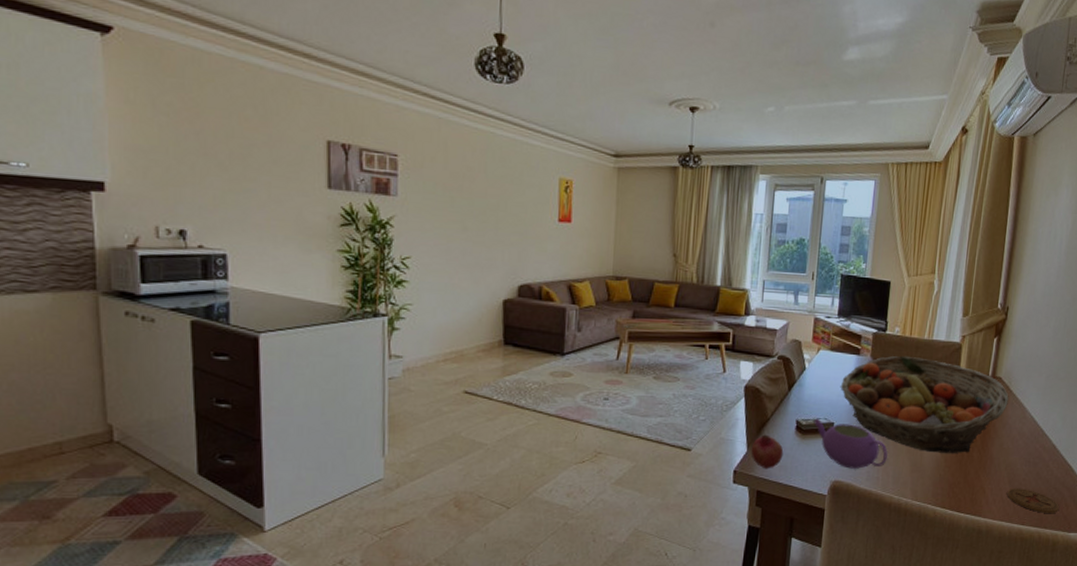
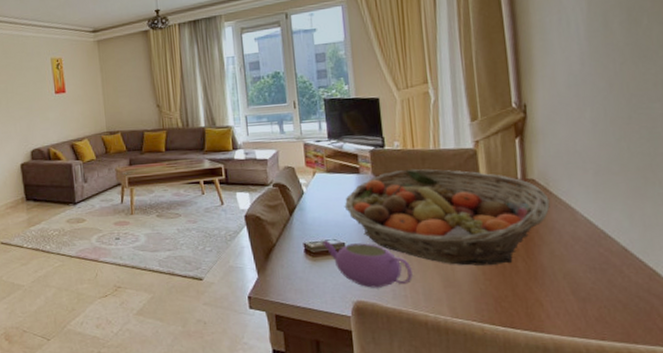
fruit: present [751,434,784,469] -> none [262,260,297,294]
coaster: present [1007,489,1060,513] -> none [572,299,651,326]

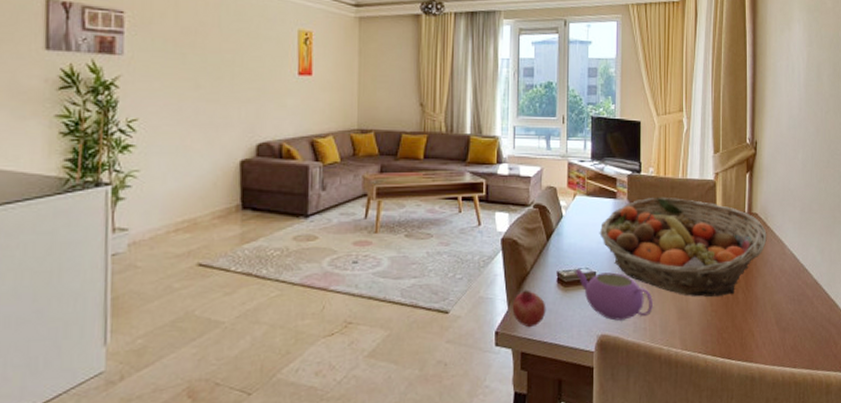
fruit: none [262,260,297,294] -> present [512,289,546,328]

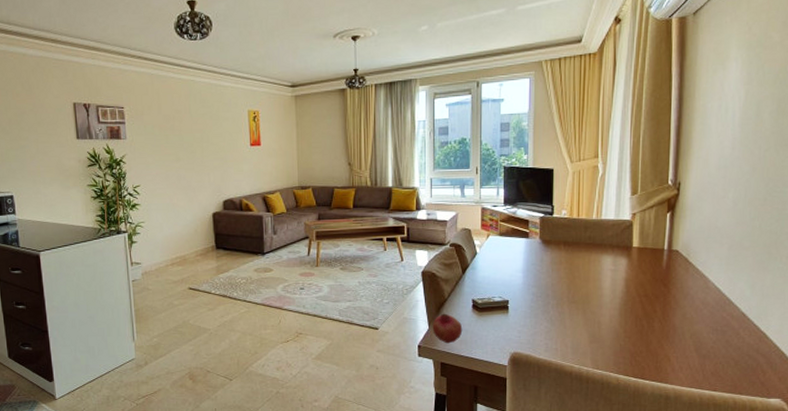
teapot: present [575,268,653,321] -> none [489,297,564,341]
fruit basket: present [599,196,767,297] -> none [512,236,688,324]

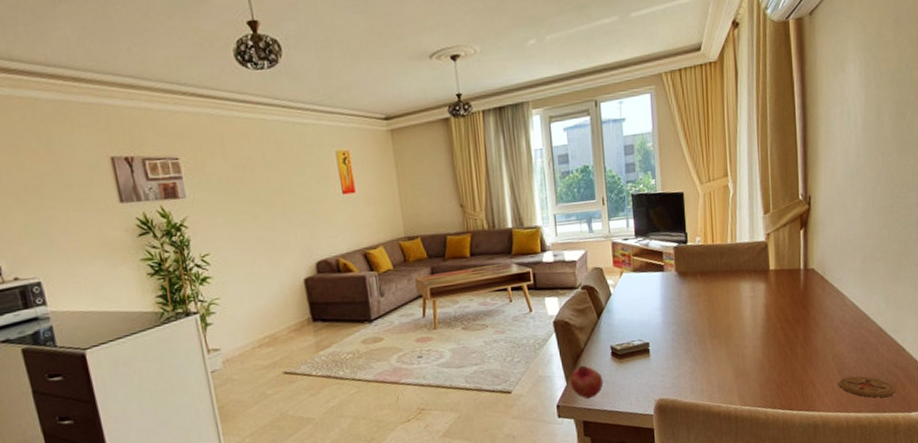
coaster: none [694,356,756,379] -> present [838,376,896,398]

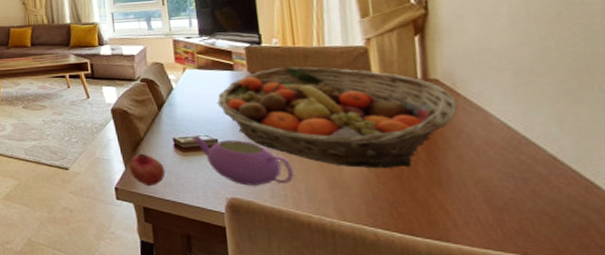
teapot: none [628,340,709,385] -> present [193,135,294,186]
fruit basket: none [649,263,825,356] -> present [217,66,458,168]
coaster: present [838,376,896,398] -> none [486,209,588,242]

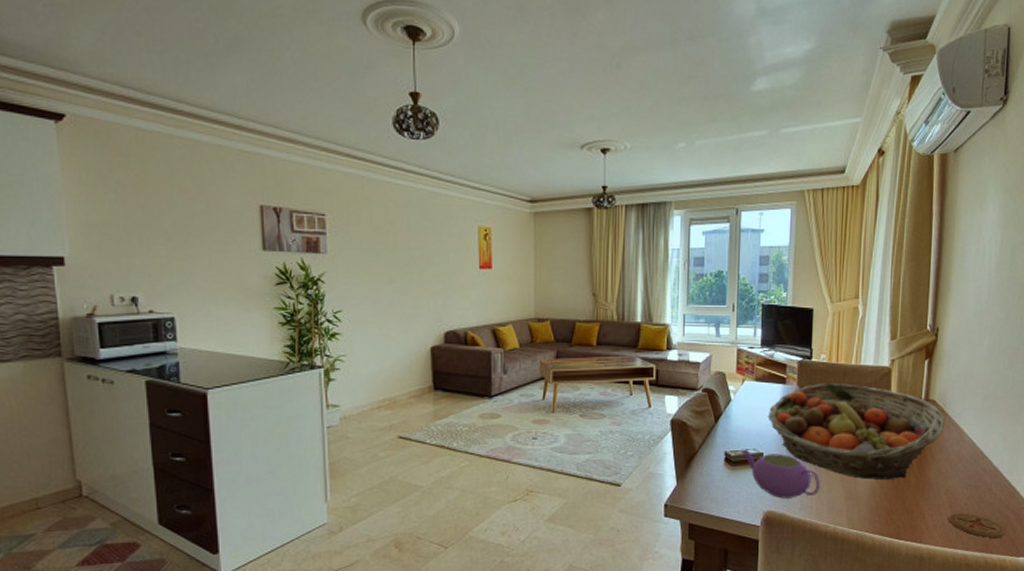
fruit: present [129,153,166,187] -> none [680,467,714,502]
coaster: none [486,209,588,242] -> present [948,513,1006,538]

